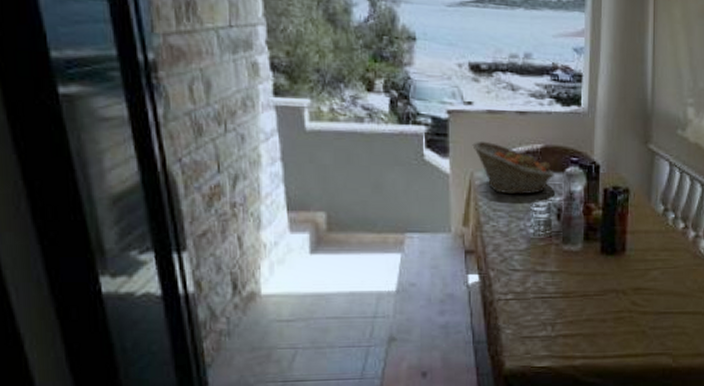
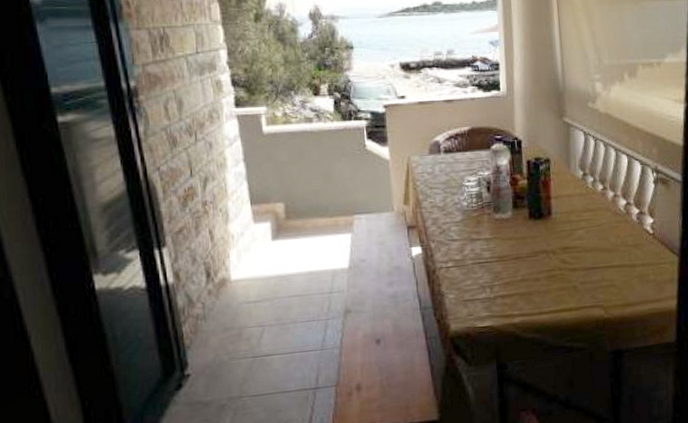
fruit basket: present [472,141,555,195] -> none [407,128,482,174]

